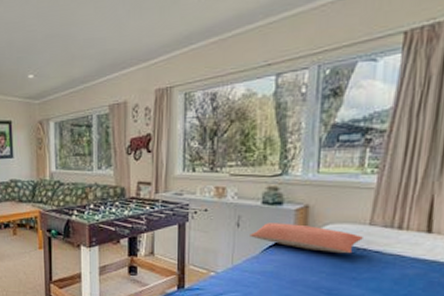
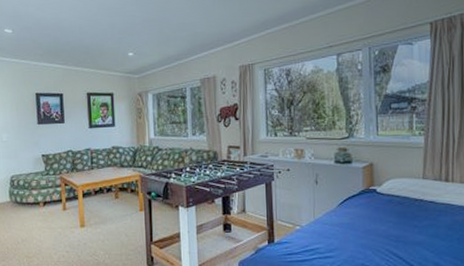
pillow: present [250,223,363,254] -> none [327,179,419,205]

